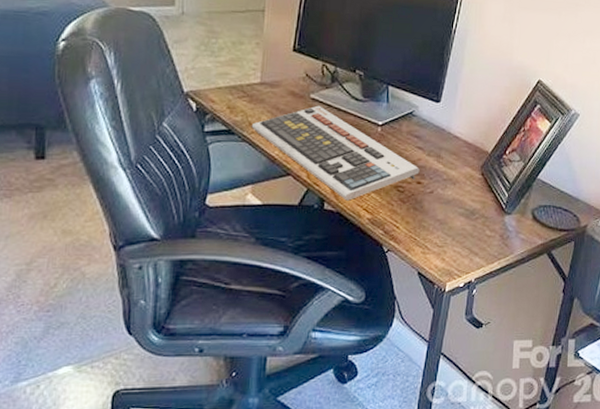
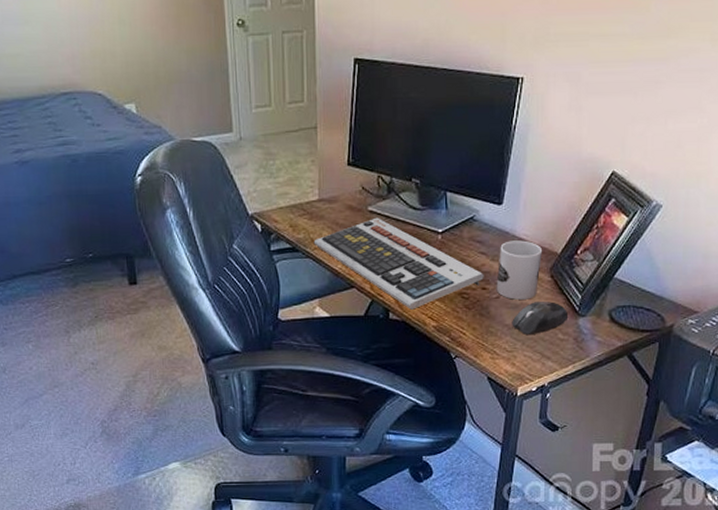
mug: none [430,137,475,195] -> present [496,240,543,300]
mouse: none [443,198,496,230] -> present [512,301,569,335]

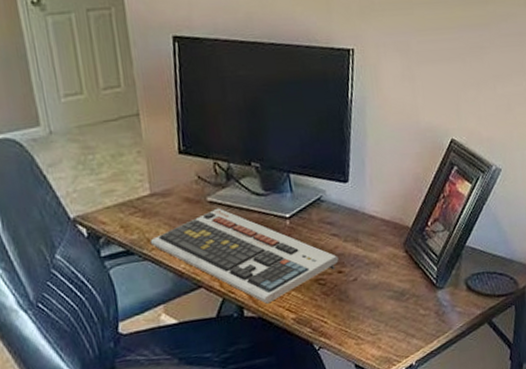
mug: present [496,240,543,300] -> none [351,217,395,280]
mouse: present [512,301,569,335] -> none [372,277,428,315]

